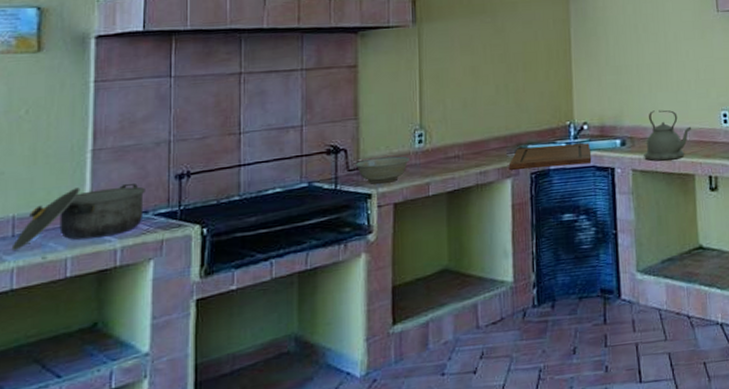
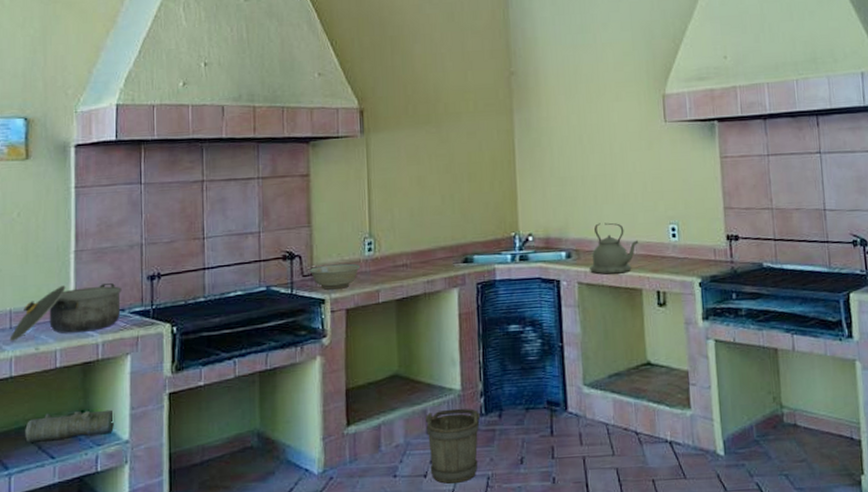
decorative log: none [26,320,134,362] -> present [25,409,115,443]
bucket: none [475,300,533,379] -> present [425,408,481,484]
cutting board: present [510,143,592,170] -> none [456,255,537,280]

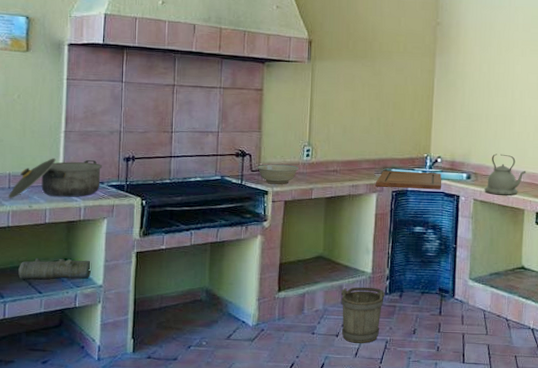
cutting board: none [456,255,537,280] -> present [376,170,442,190]

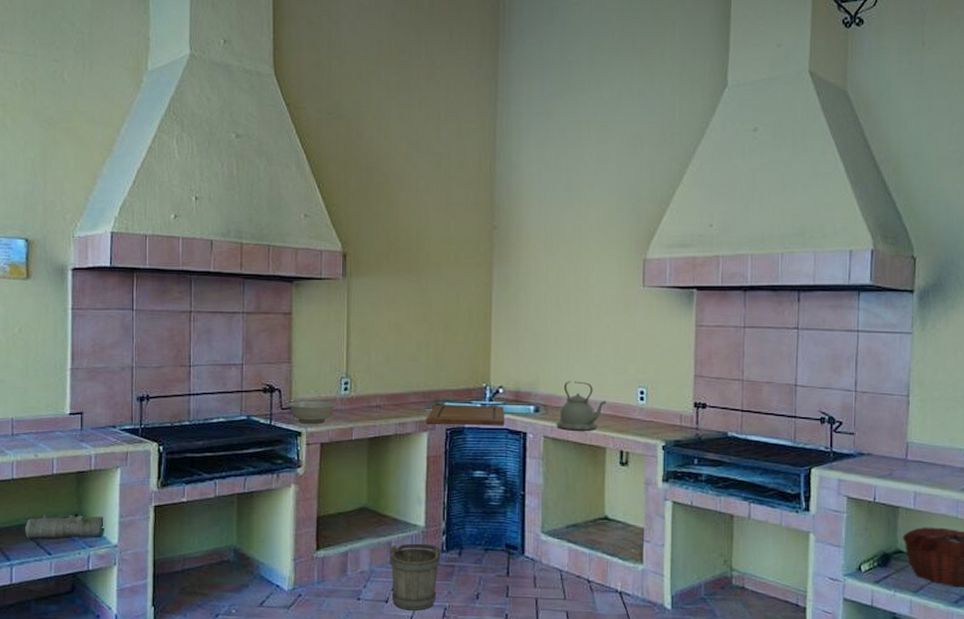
cooking pot: present [8,158,102,199] -> none [11,400,113,448]

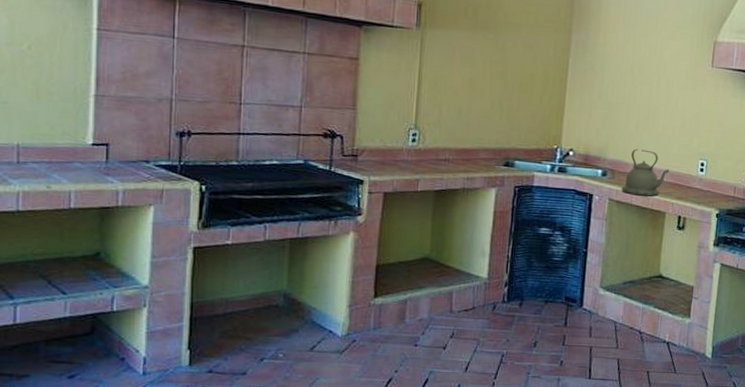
decorative log: present [25,514,106,539] -> none [33,251,134,278]
ceramic bowl: present [288,400,336,424] -> none [350,148,402,173]
bucket: present [389,543,442,610] -> none [449,293,503,357]
cutting board: present [427,404,505,426] -> none [496,162,573,187]

